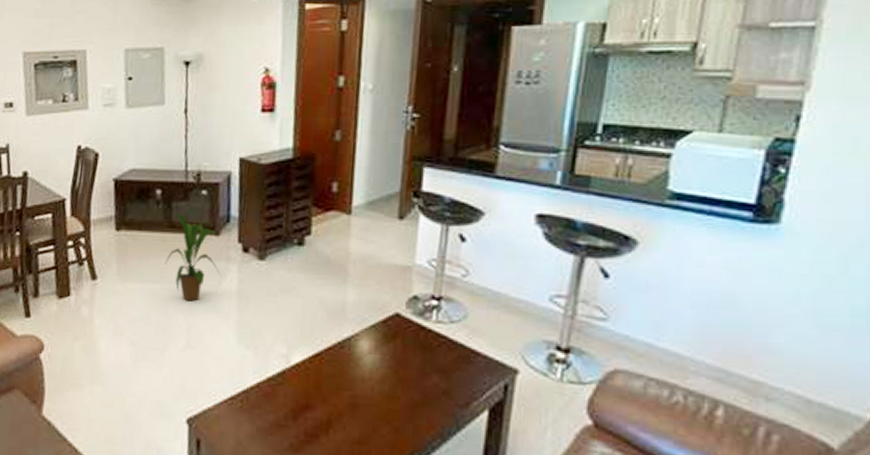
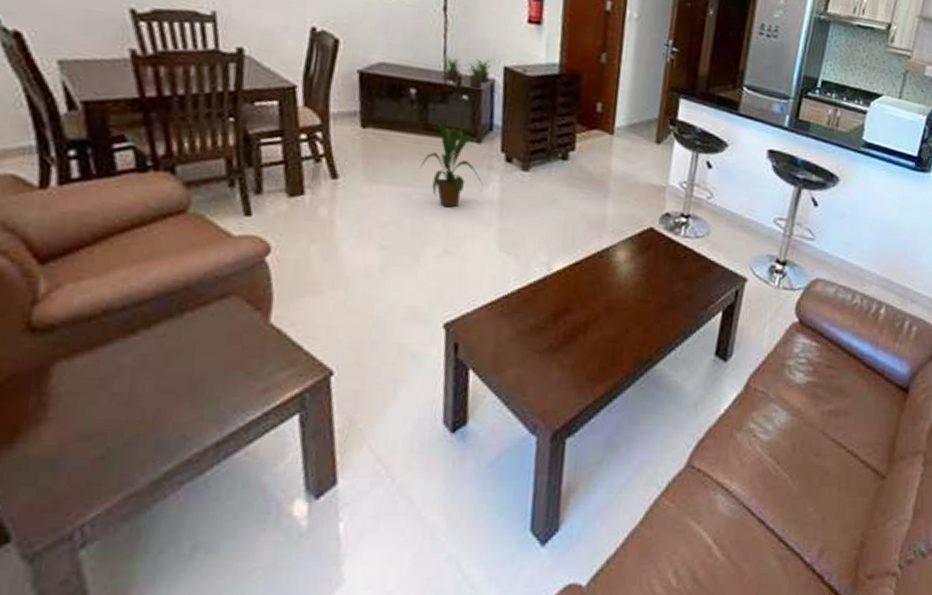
plant: none [184,153,227,182] -> present [443,56,490,88]

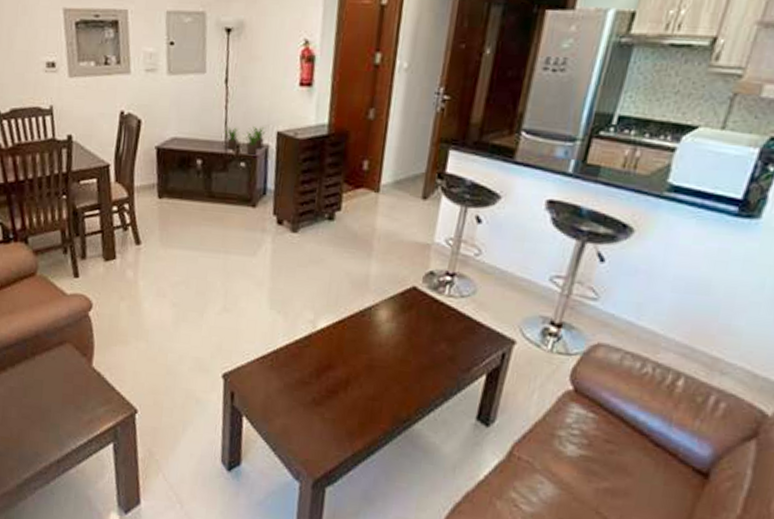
house plant: present [421,116,483,208] -> none [205,184,257,269]

